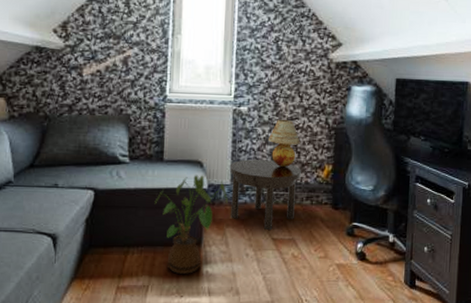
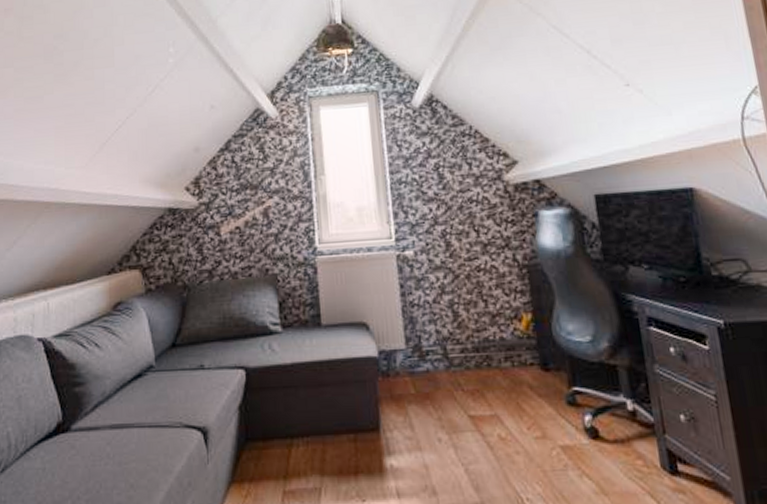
house plant: present [154,175,228,275] -> none [316,340,405,472]
side table: present [229,159,301,231] -> none [401,313,493,406]
table lamp: present [267,119,300,168] -> none [443,260,485,322]

